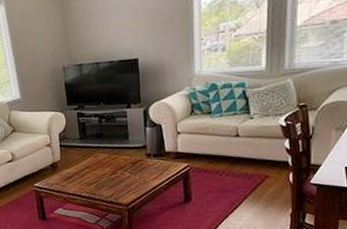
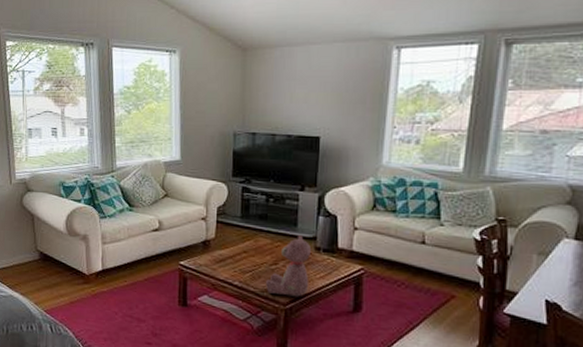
teddy bear: none [108,145,145,198] -> present [265,234,311,297]

